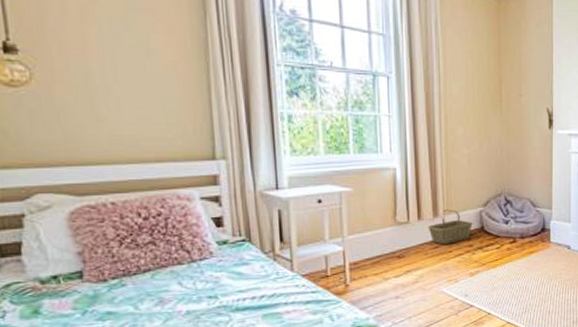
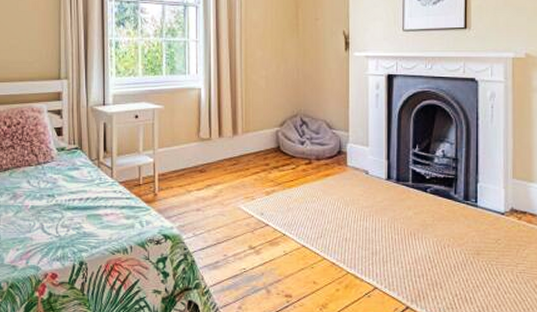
basket: present [428,209,473,245] -> none [227,128,269,162]

